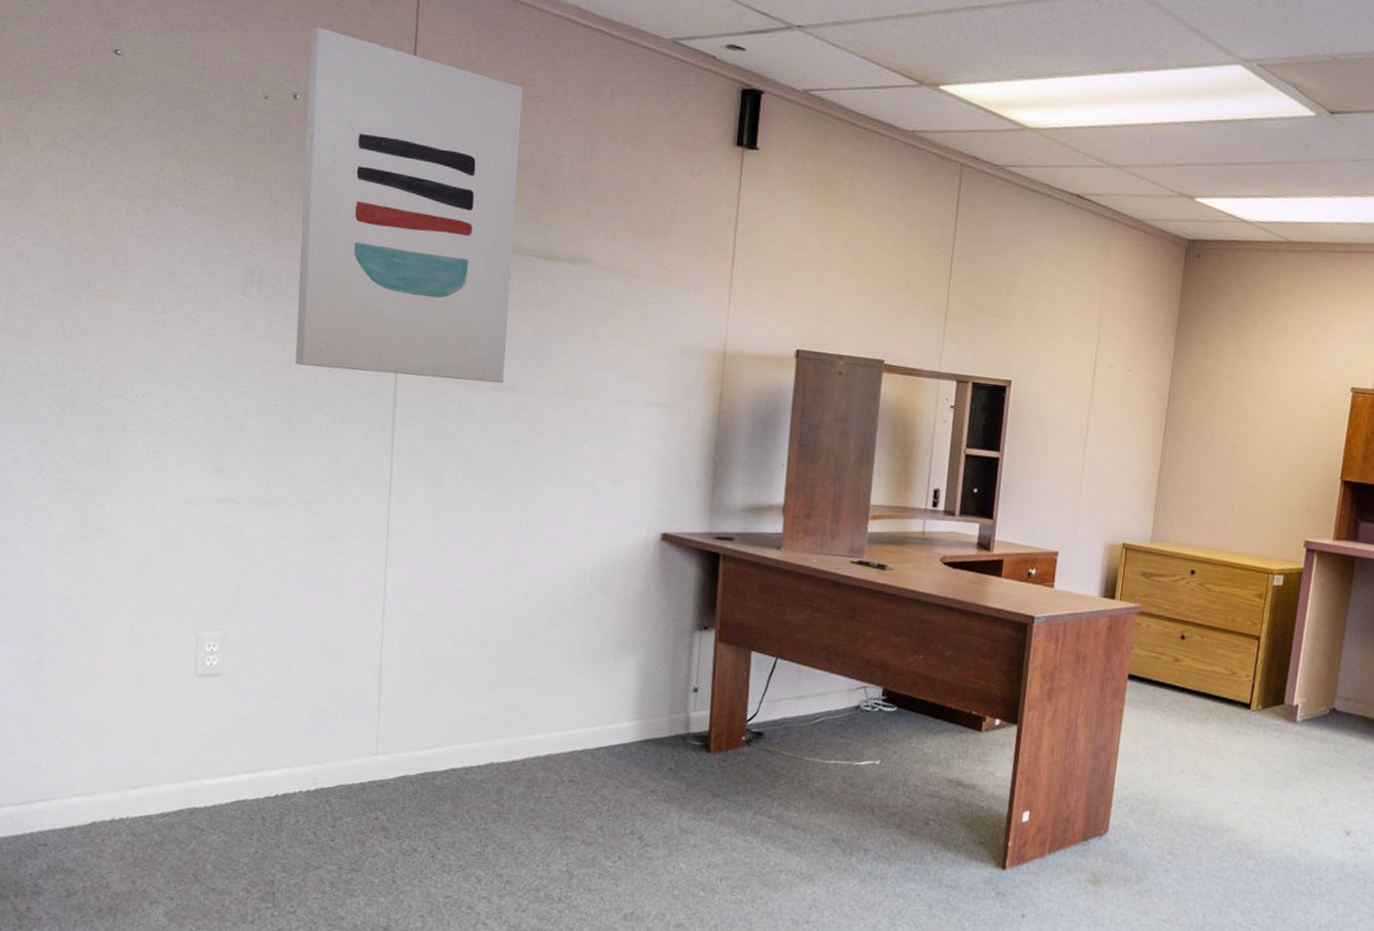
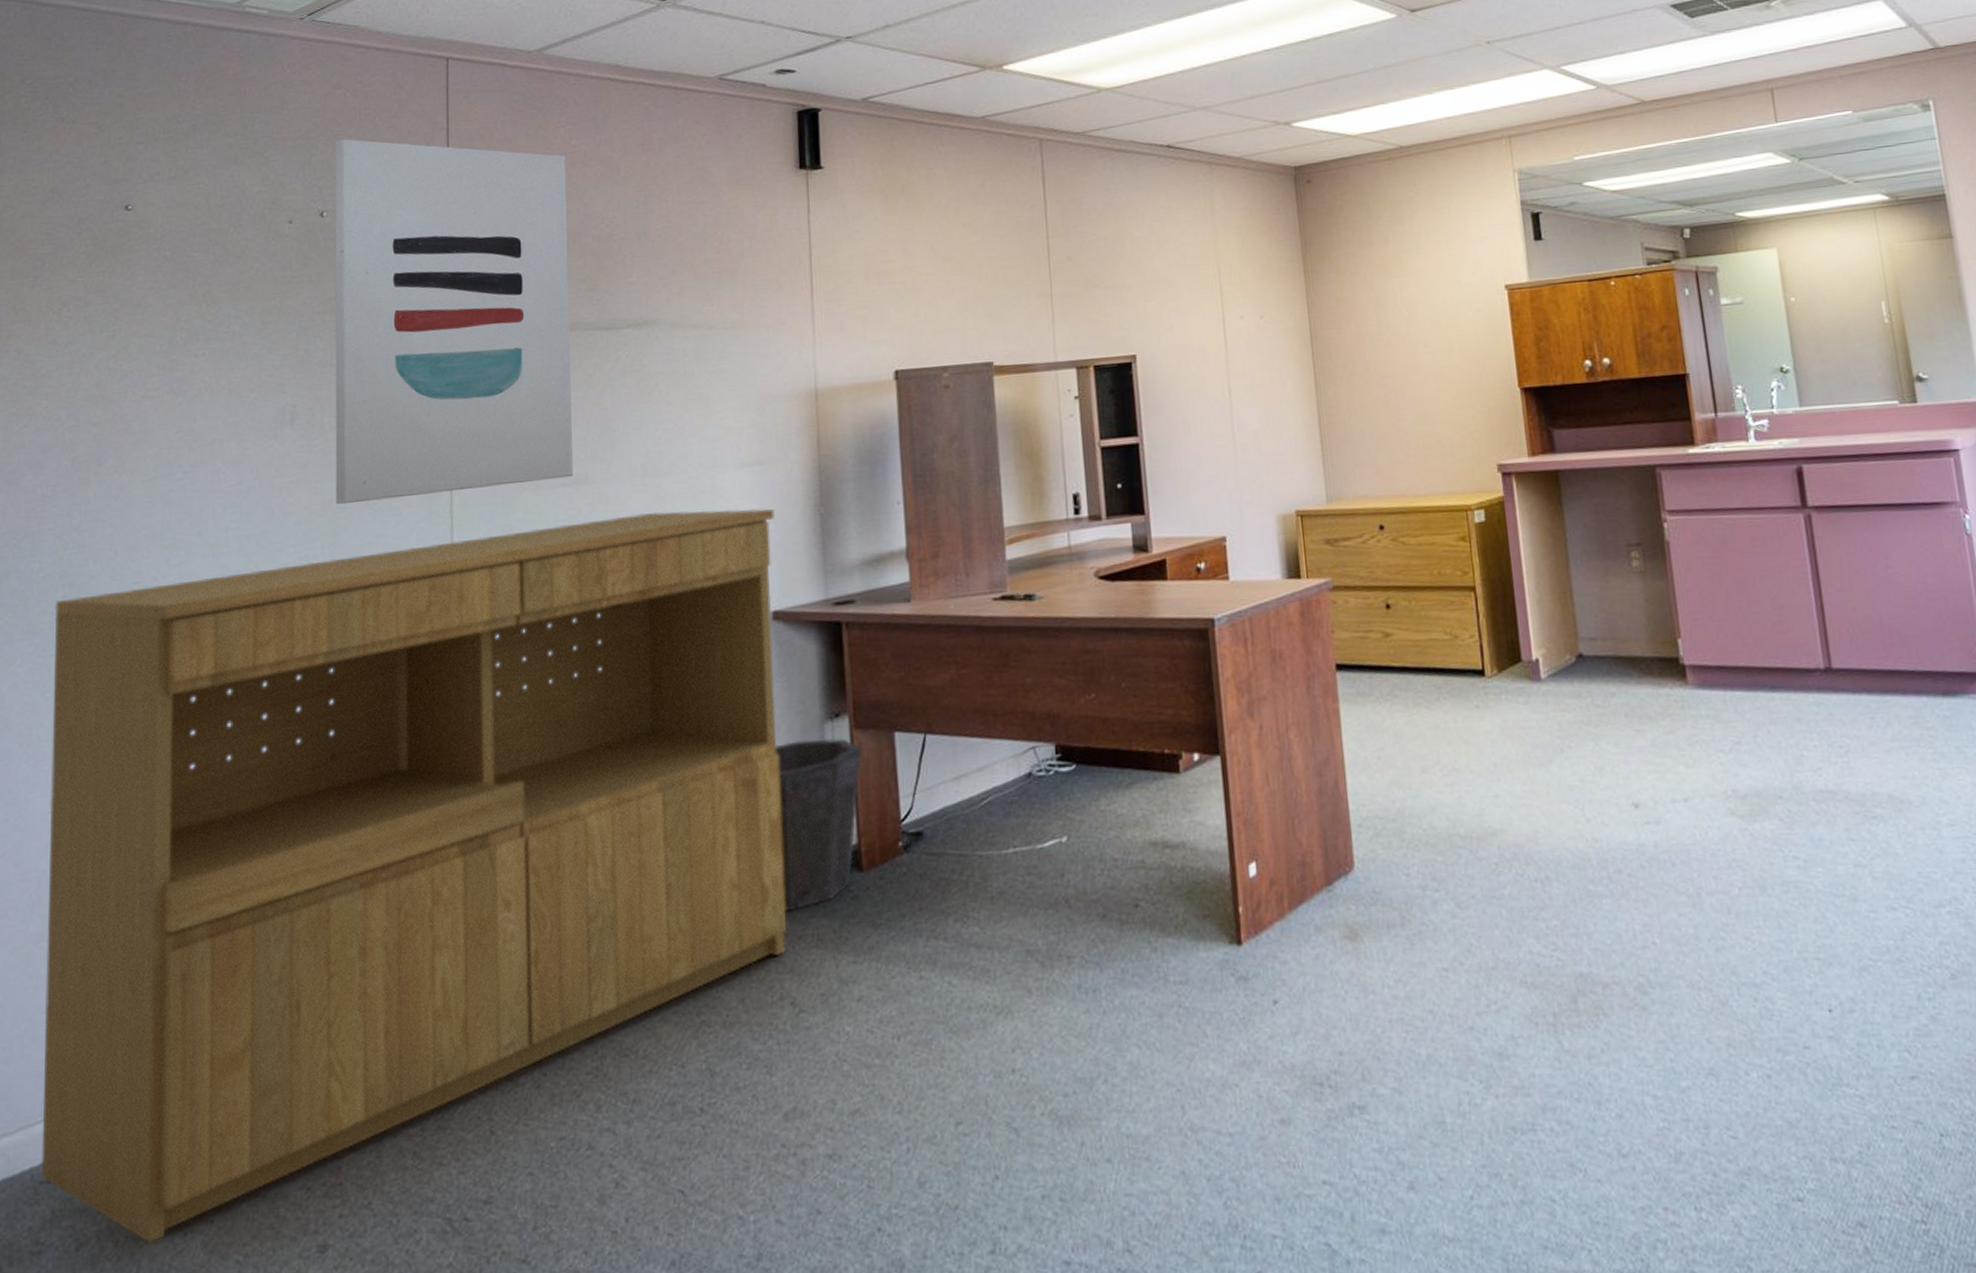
bookcase: none [39,397,675,904] -> present [41,508,787,1243]
waste bin: none [643,640,723,771] -> present [776,738,862,911]

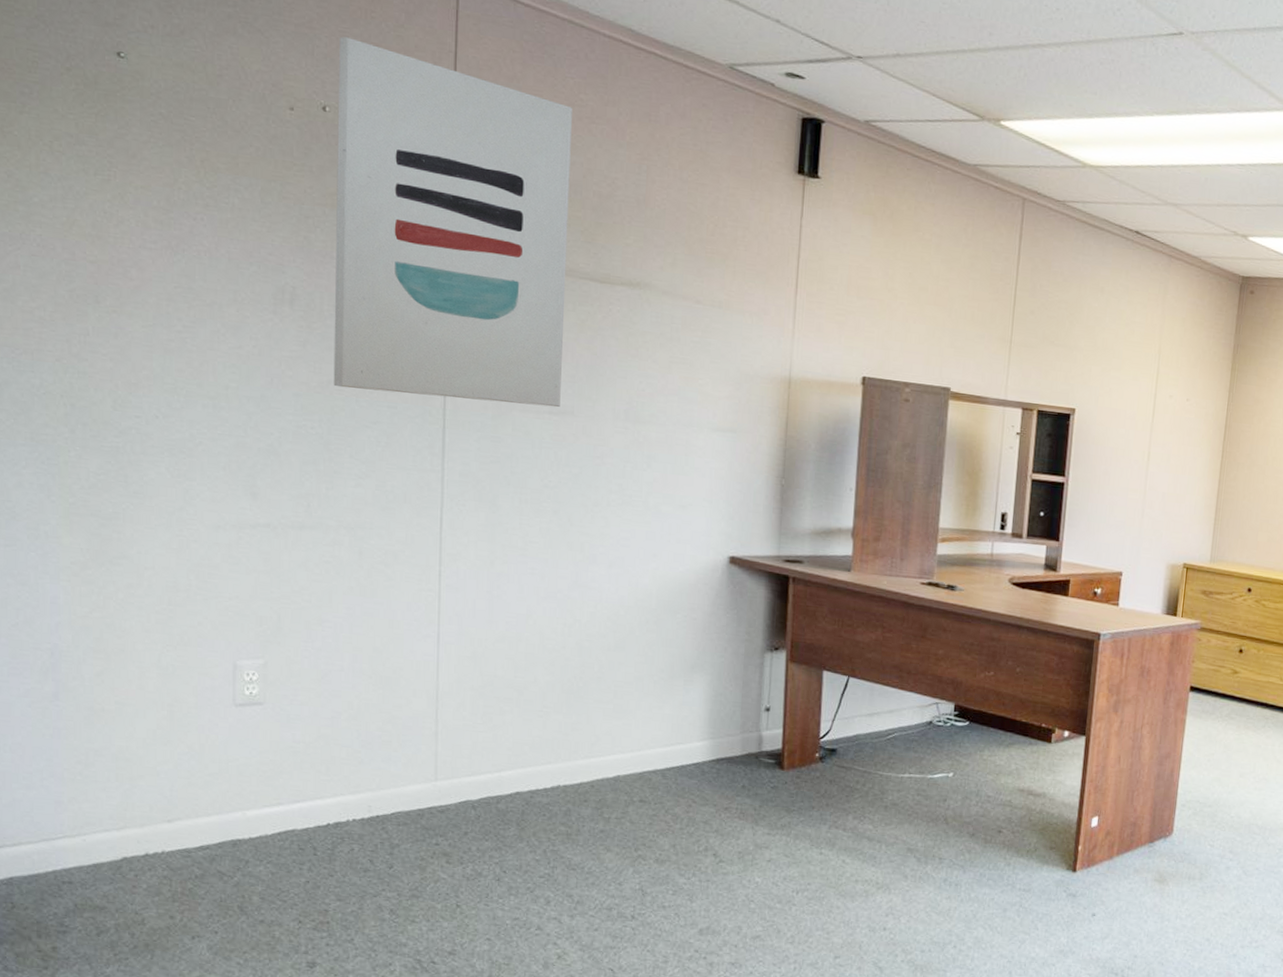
bookcase: present [41,508,787,1243] -> none [57,417,741,939]
waste bin: present [776,738,862,911] -> none [716,662,794,789]

